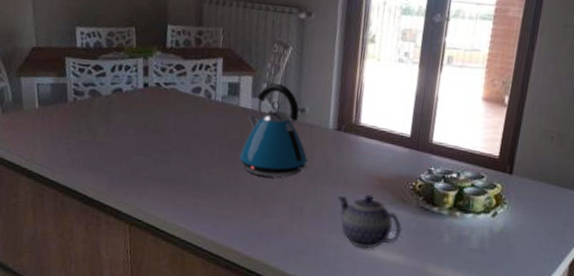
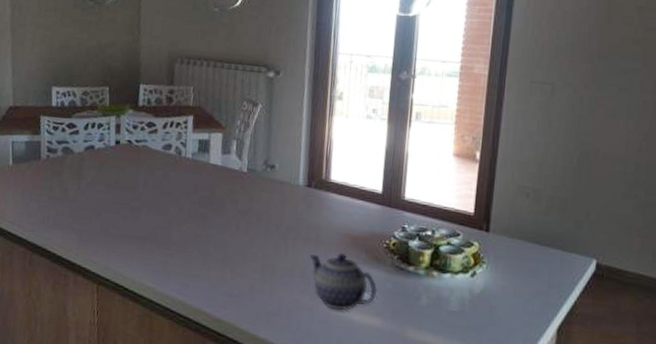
kettle: present [239,83,308,178] -> none [209,139,278,235]

